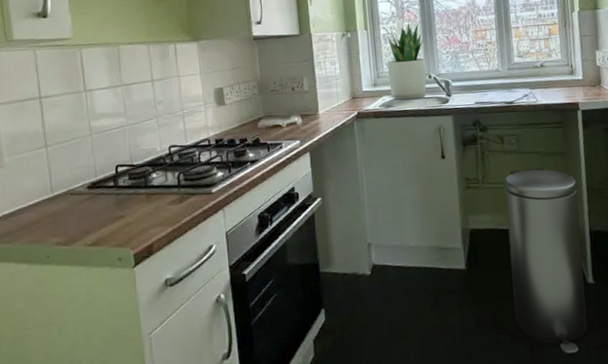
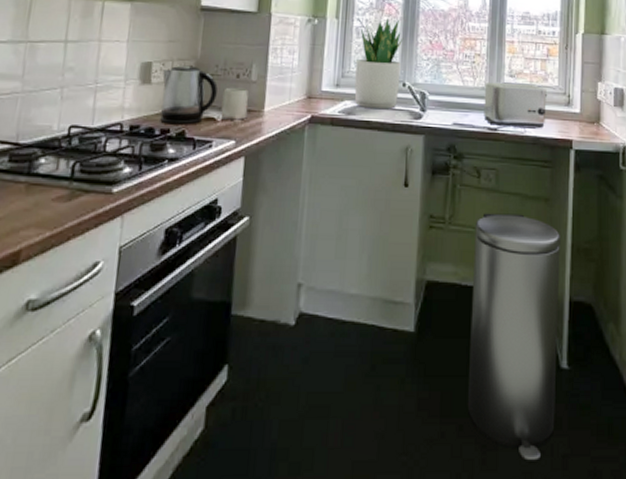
kettle: none [233,85,279,135] -> present [160,65,218,125]
mug: none [283,97,306,125] -> present [220,87,250,120]
toaster: none [498,61,554,100] -> present [483,82,548,129]

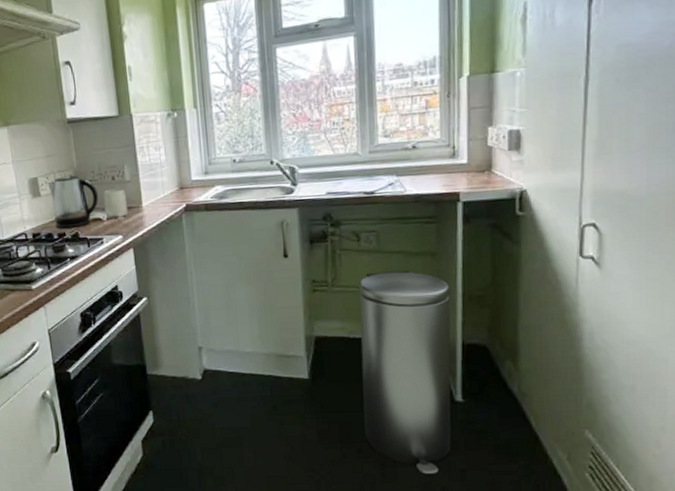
planter: present [354,17,404,109] -> none [219,97,268,190]
toaster: present [483,82,548,129] -> none [357,141,429,190]

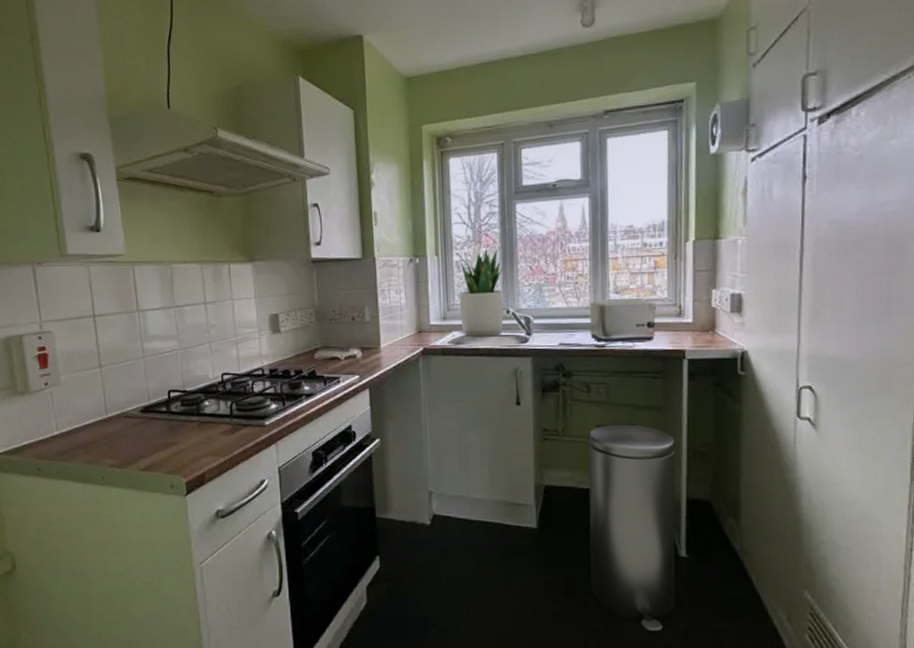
kettle: present [48,175,98,229] -> none [289,313,337,366]
mug: present [103,188,129,218] -> none [342,328,367,358]
planter: none [219,97,268,190] -> present [460,248,504,336]
toaster: none [357,141,429,190] -> present [589,299,657,344]

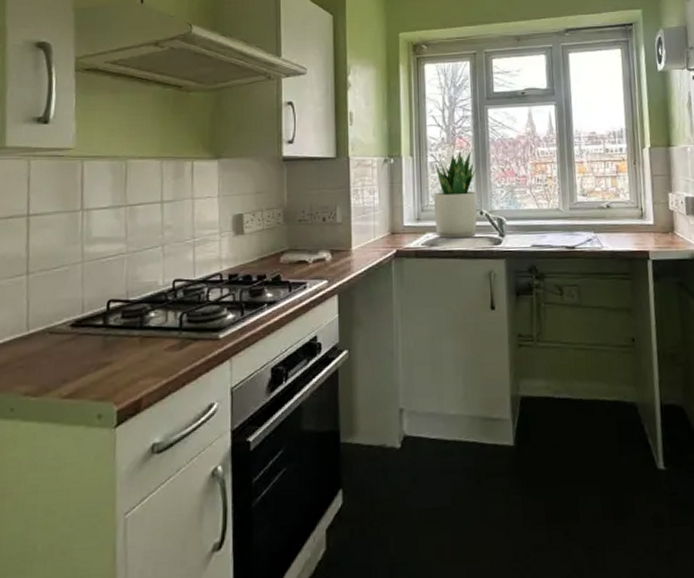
pedal bin: present [588,423,676,632] -> none [562,326,658,559]
toaster: present [589,299,657,344] -> none [558,201,621,245]

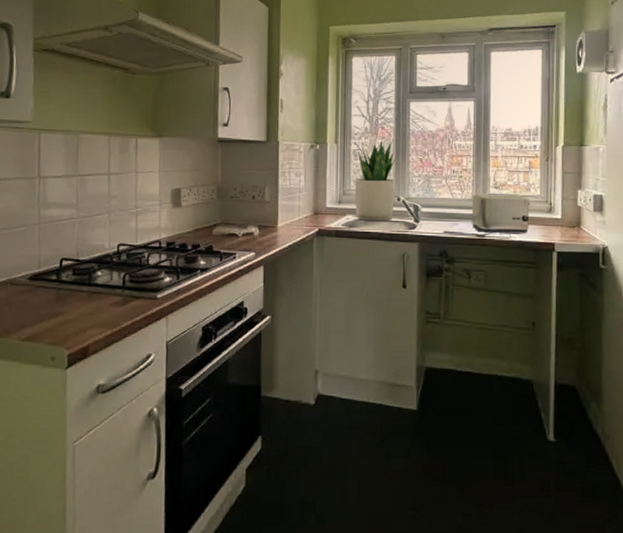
toaster: none [558,201,621,245] -> present [472,194,531,234]

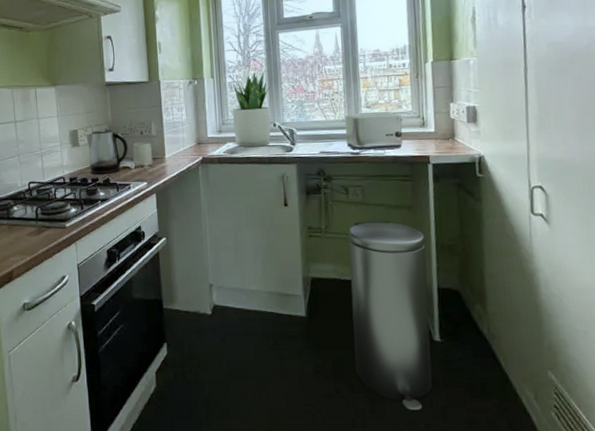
kettle: none [190,190,237,241] -> present [86,129,128,175]
mug: none [241,207,264,235] -> present [132,141,153,167]
pedal bin: none [465,309,546,517] -> present [348,221,433,411]

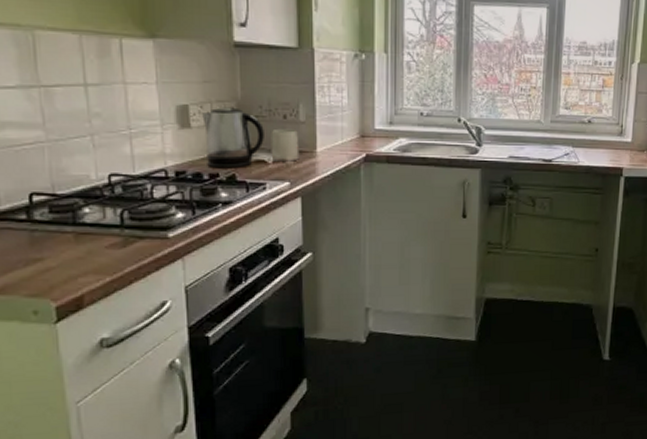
planter: present [232,71,271,147] -> none [409,50,457,145]
toaster: present [344,112,403,151] -> none [539,115,602,159]
pedal bin: present [348,221,433,411] -> none [522,236,608,430]

